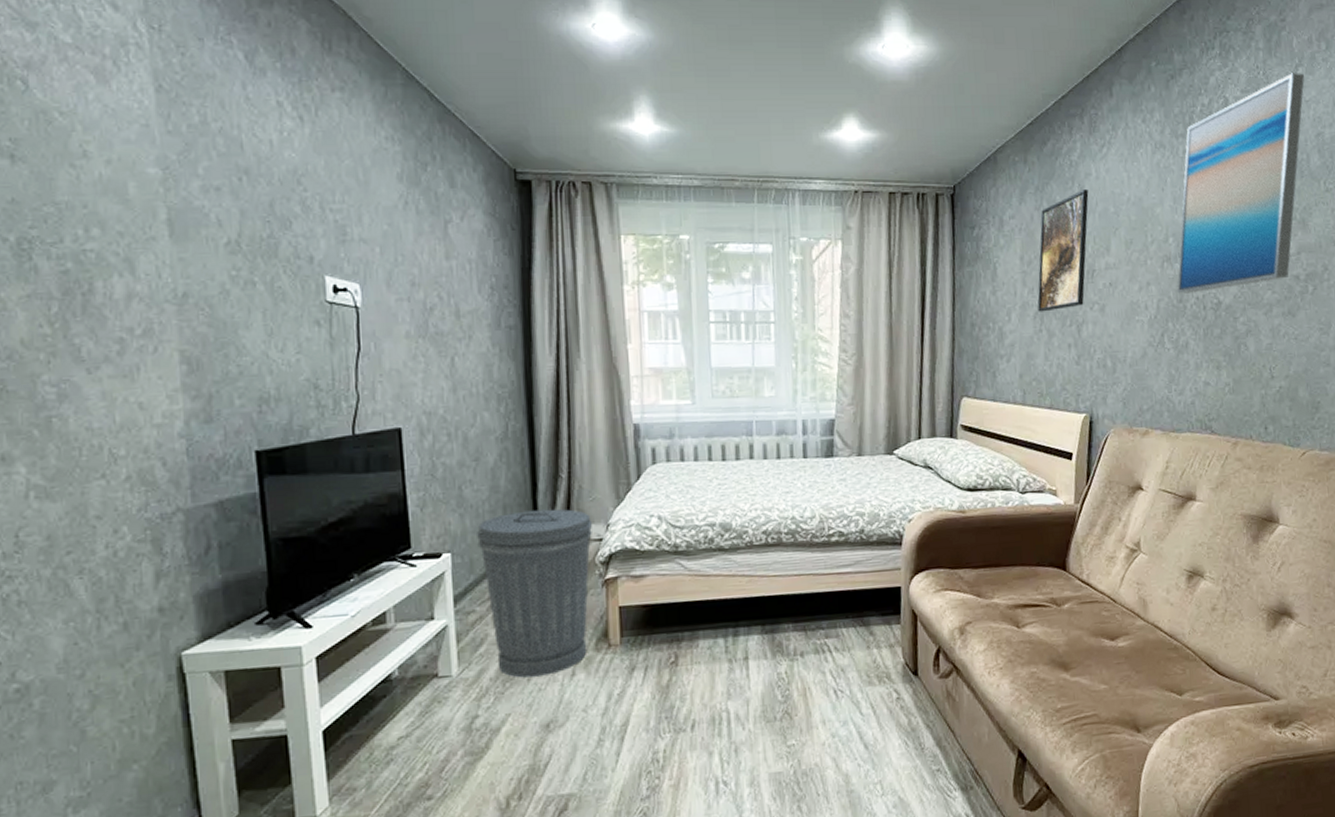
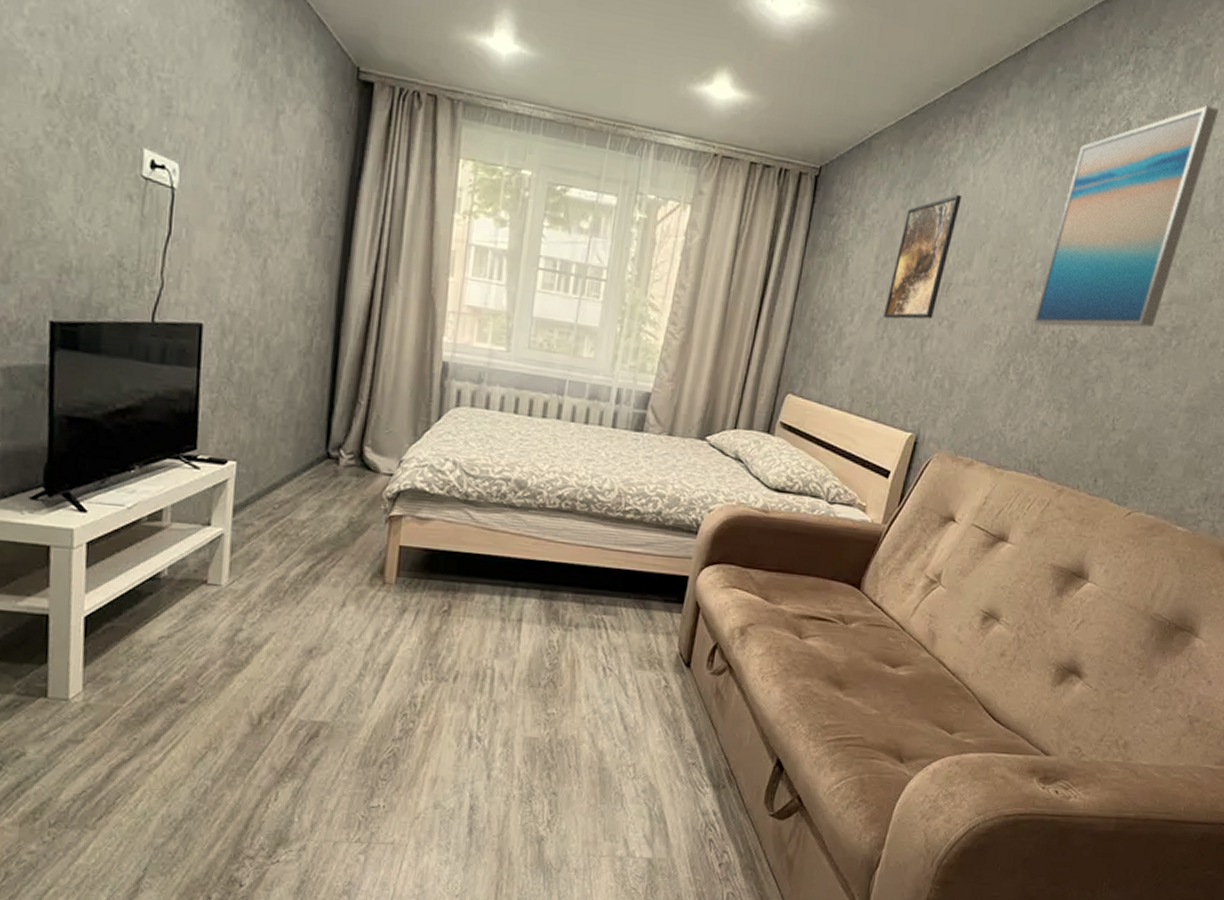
trash can: present [477,509,592,678] -> none [265,431,385,602]

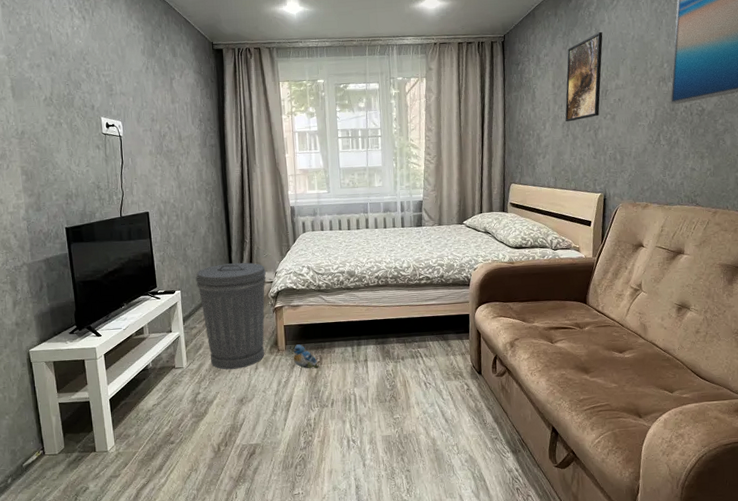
trash can: none [265,431,385,602] -> present [196,262,266,370]
plush toy: none [405,579,445,619] -> present [293,344,319,368]

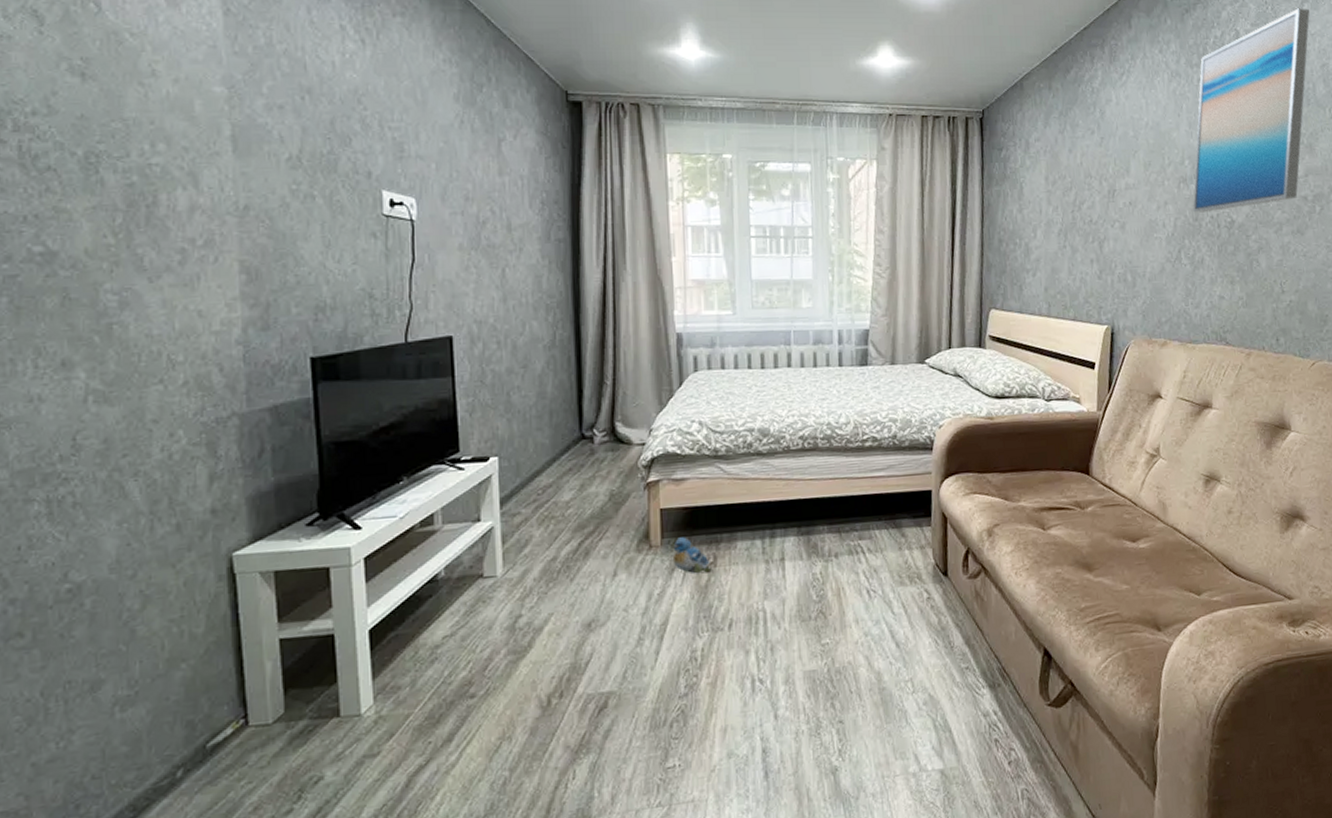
trash can: present [196,262,266,370] -> none [524,414,635,578]
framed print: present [565,31,603,122] -> none [1061,114,1110,229]

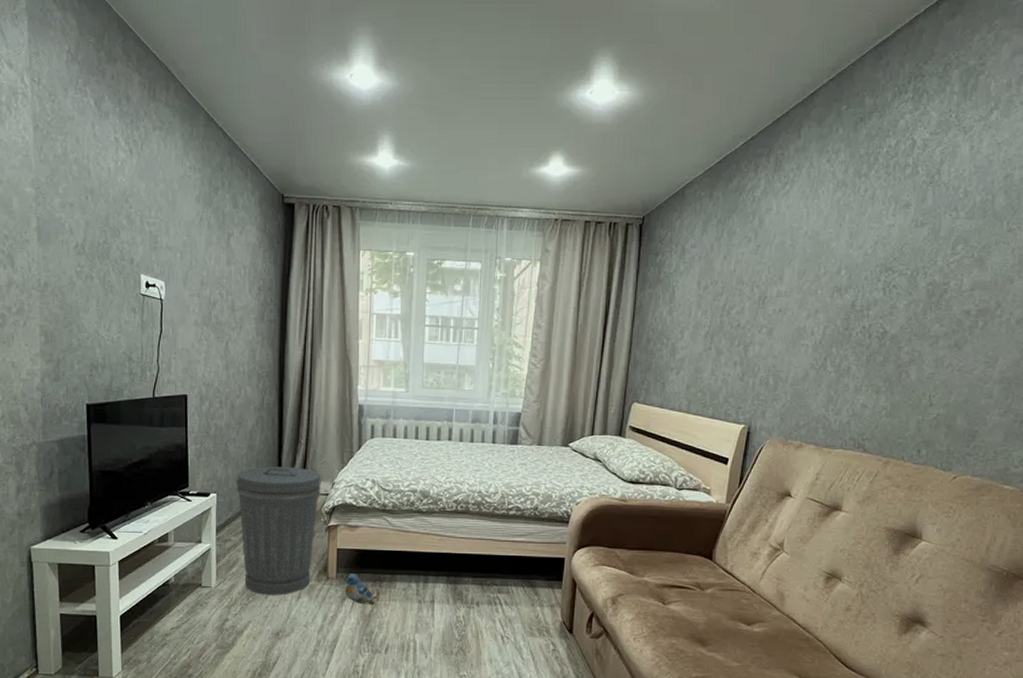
trash can: none [524,414,635,578] -> present [236,466,321,595]
wall art: present [1193,8,1310,213] -> none [844,116,1000,322]

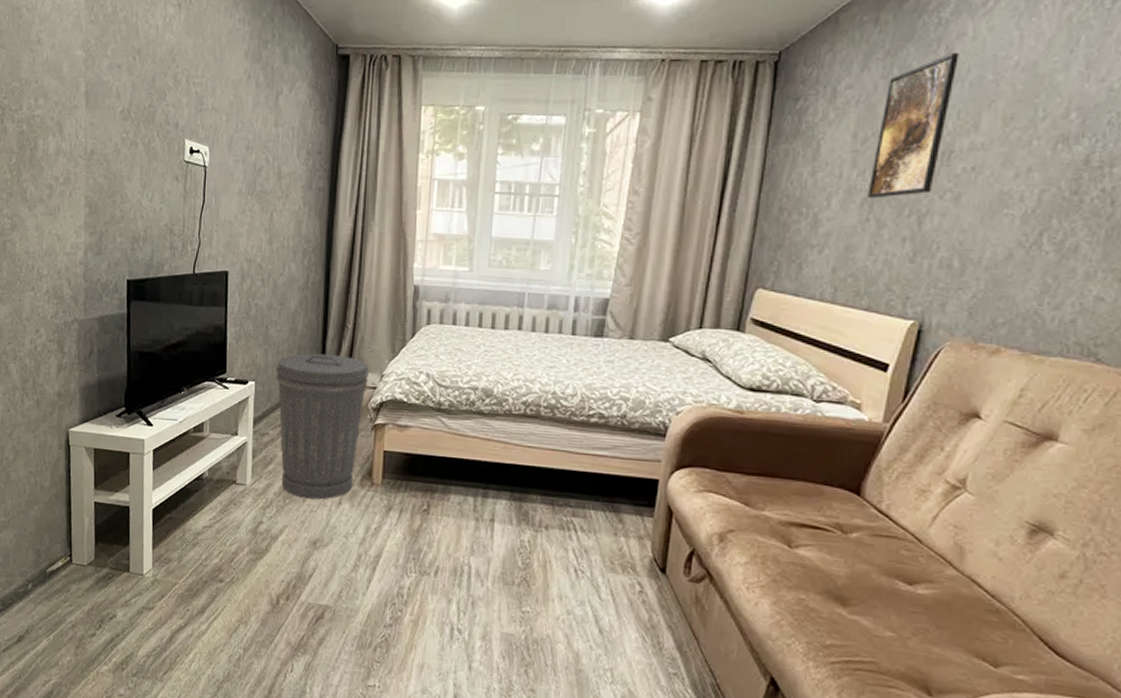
plush toy: present [344,573,375,604] -> none [390,480,425,518]
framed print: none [709,222,768,332] -> present [868,52,959,199]

